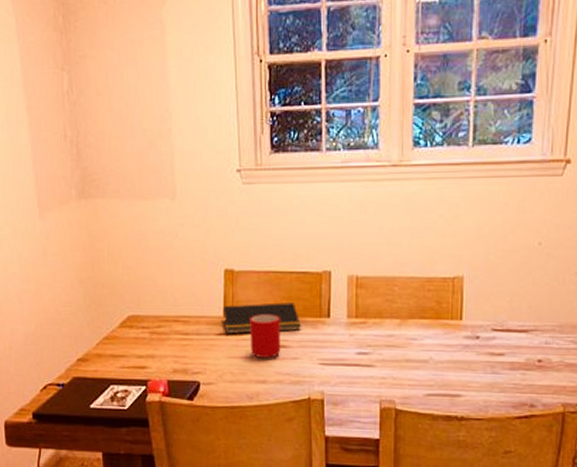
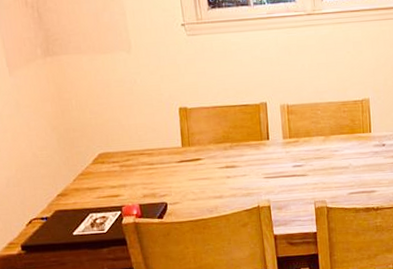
notepad: present [222,302,301,334] -> none [180,130,247,161]
cup: present [250,315,281,358] -> none [204,142,232,178]

